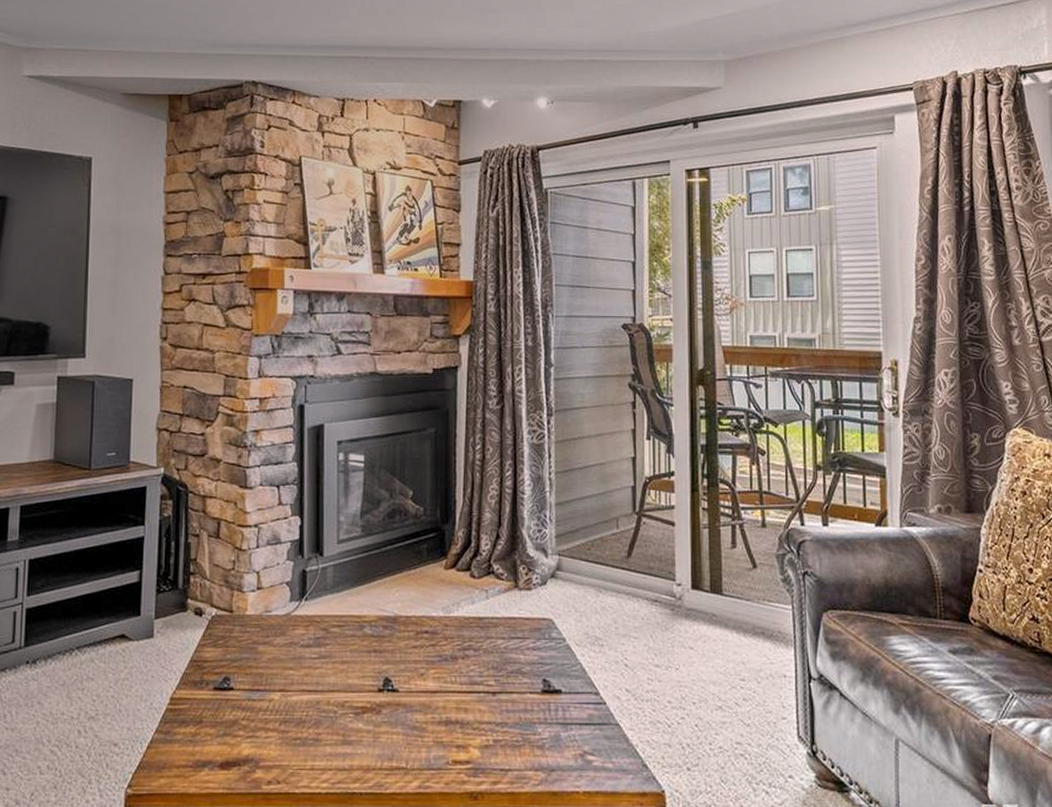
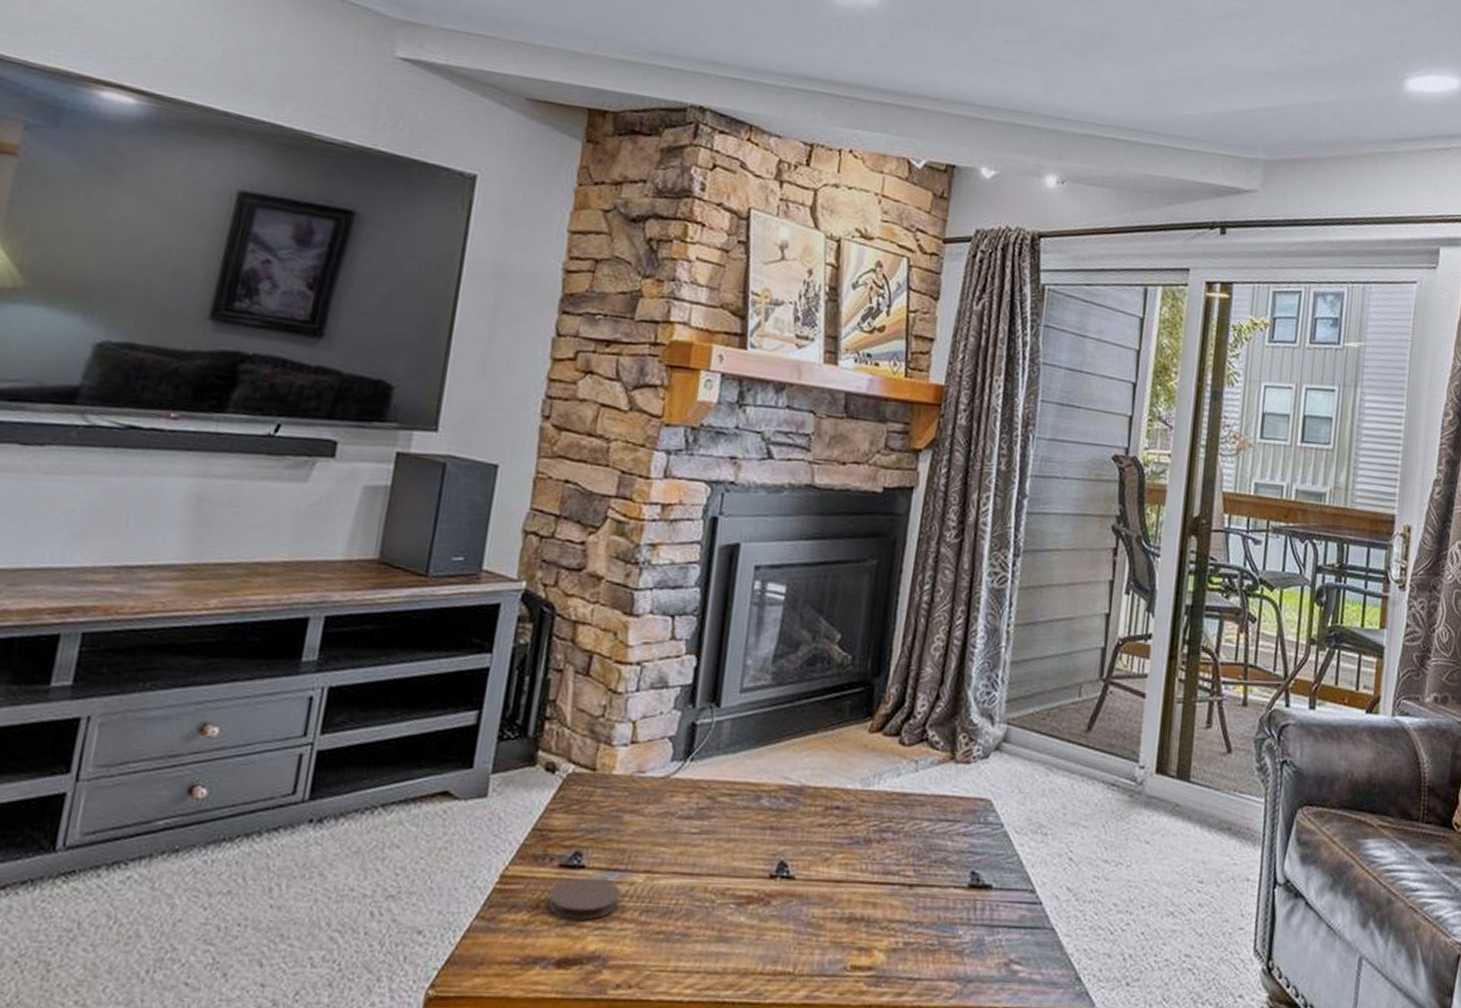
coaster: none [209,697,263,731] -> present [548,877,621,920]

